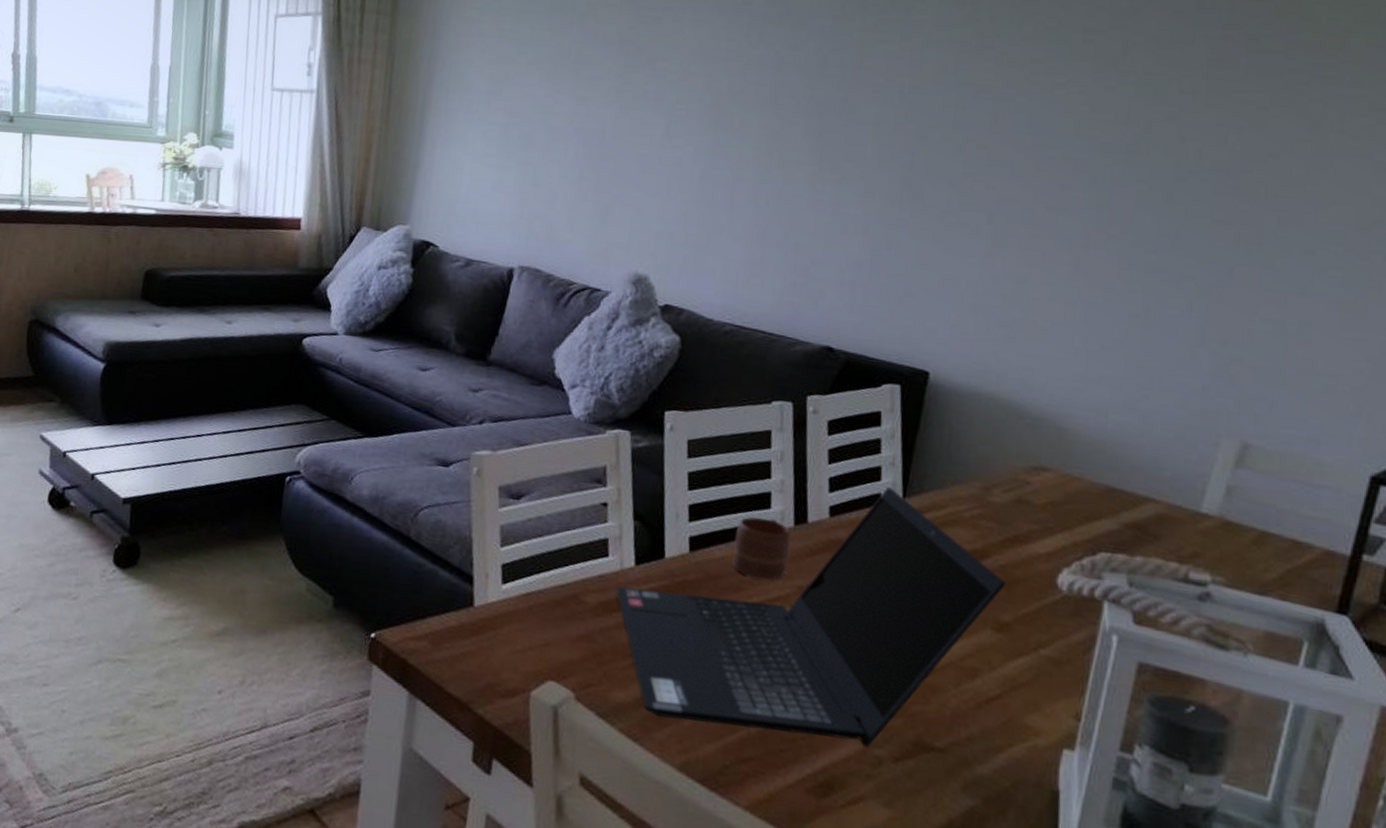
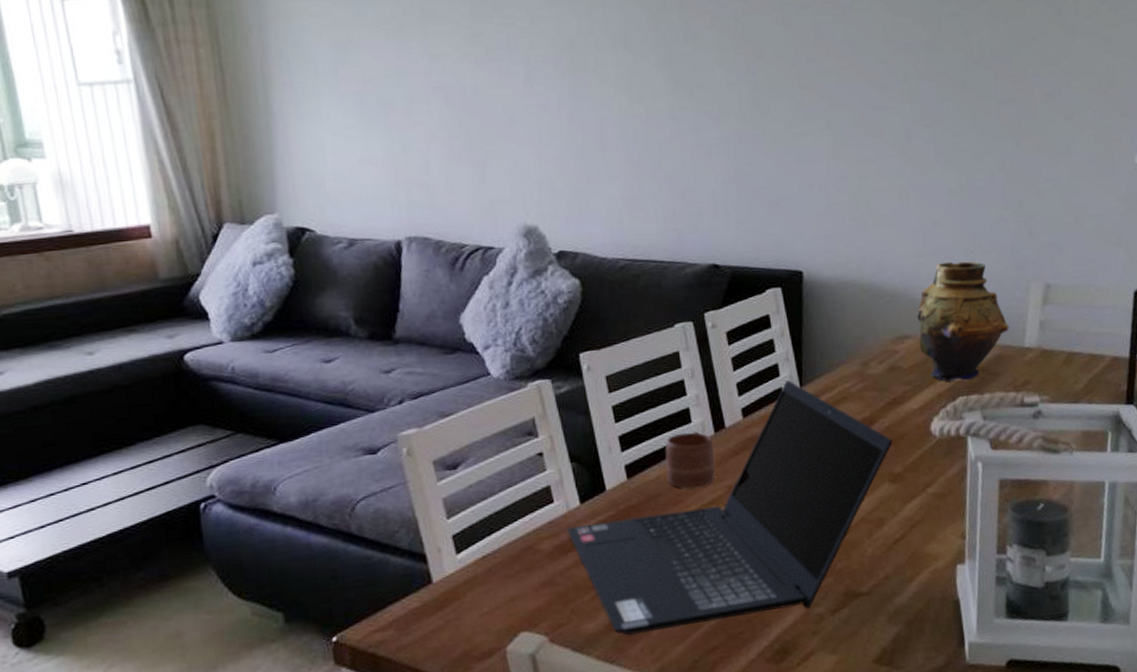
vase: none [1059,393,1183,536] -> present [917,261,1009,381]

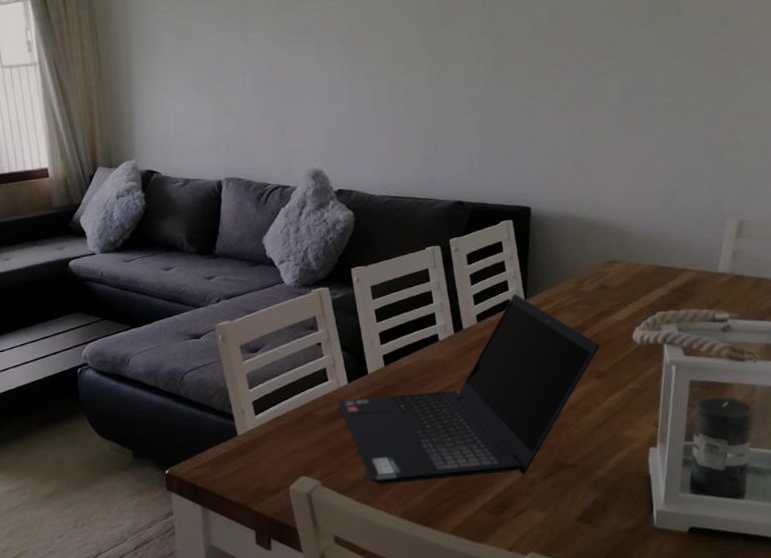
mug: present [665,431,715,489] -> none [414,331,453,375]
vase: present [917,261,1009,381] -> none [626,200,705,299]

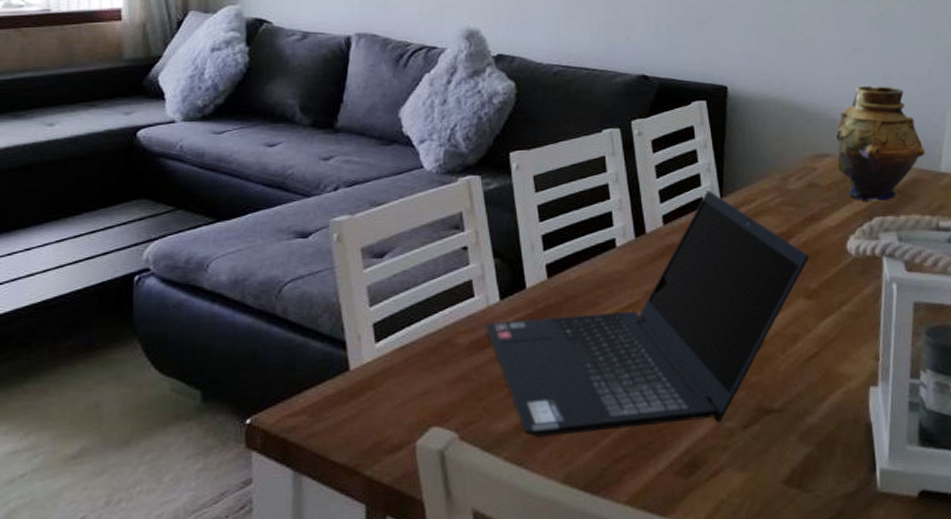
vase: none [626,200,705,299] -> present [836,85,926,201]

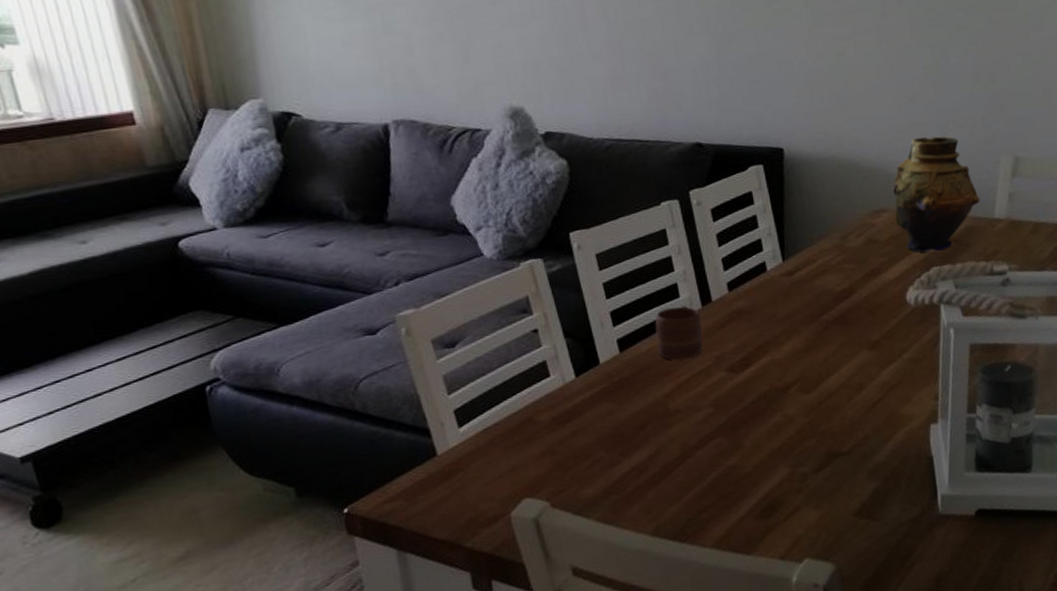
laptop computer: present [484,191,809,437] -> none [563,254,871,499]
mug: none [586,235,634,292] -> present [655,305,703,360]

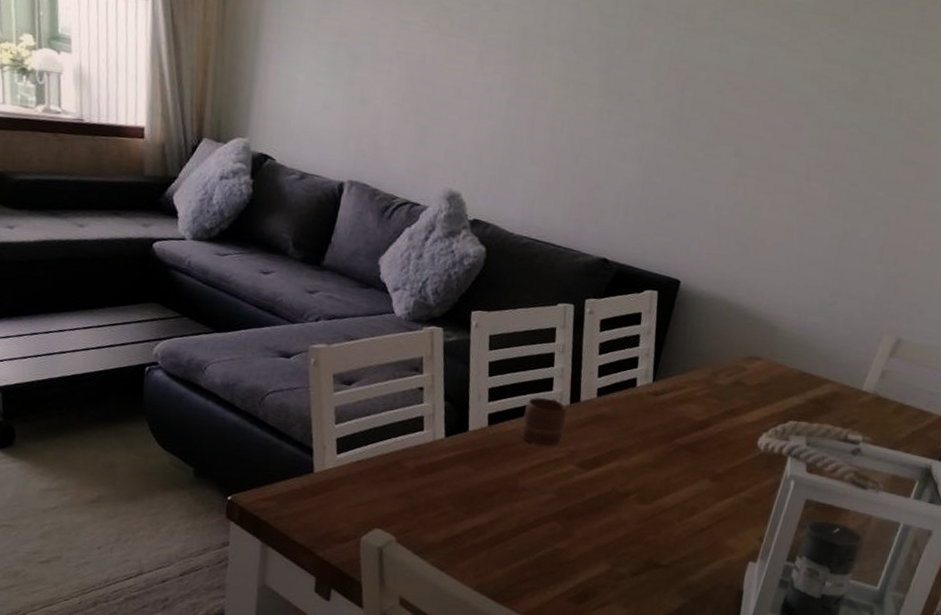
vase: present [893,136,980,253] -> none [766,299,853,409]

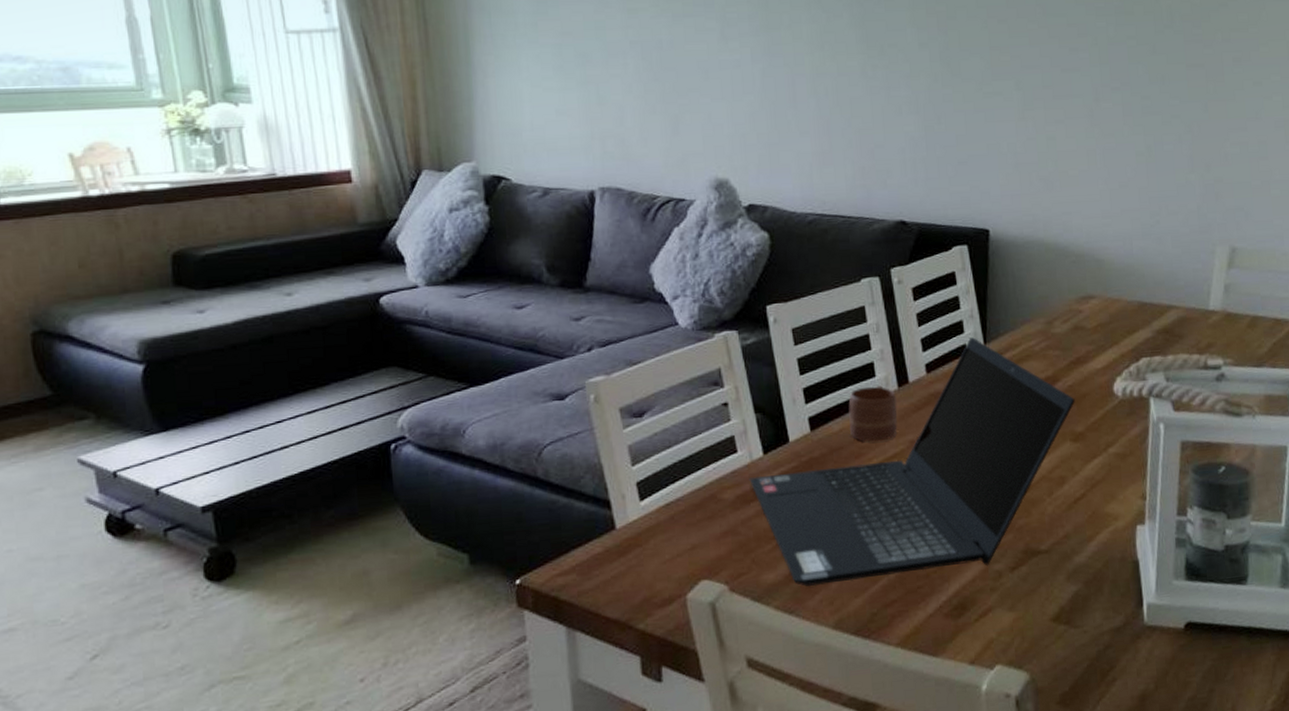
laptop computer: none [429,373,721,568] -> present [749,337,1075,586]

